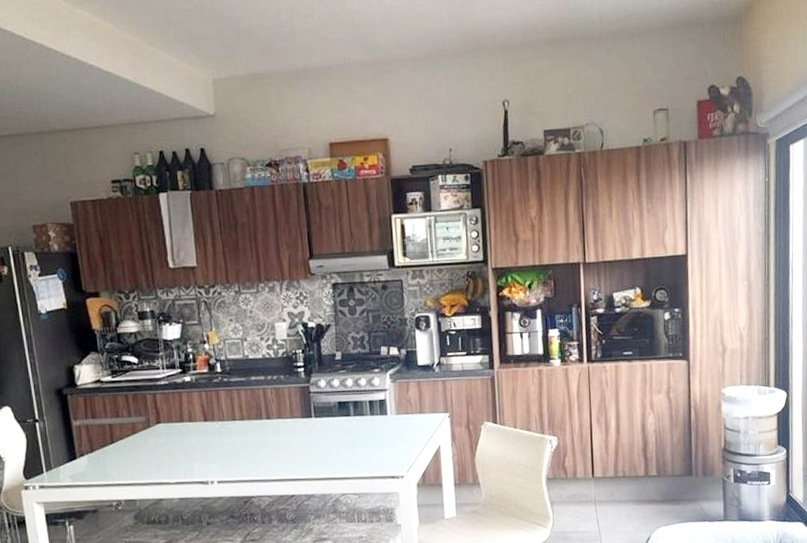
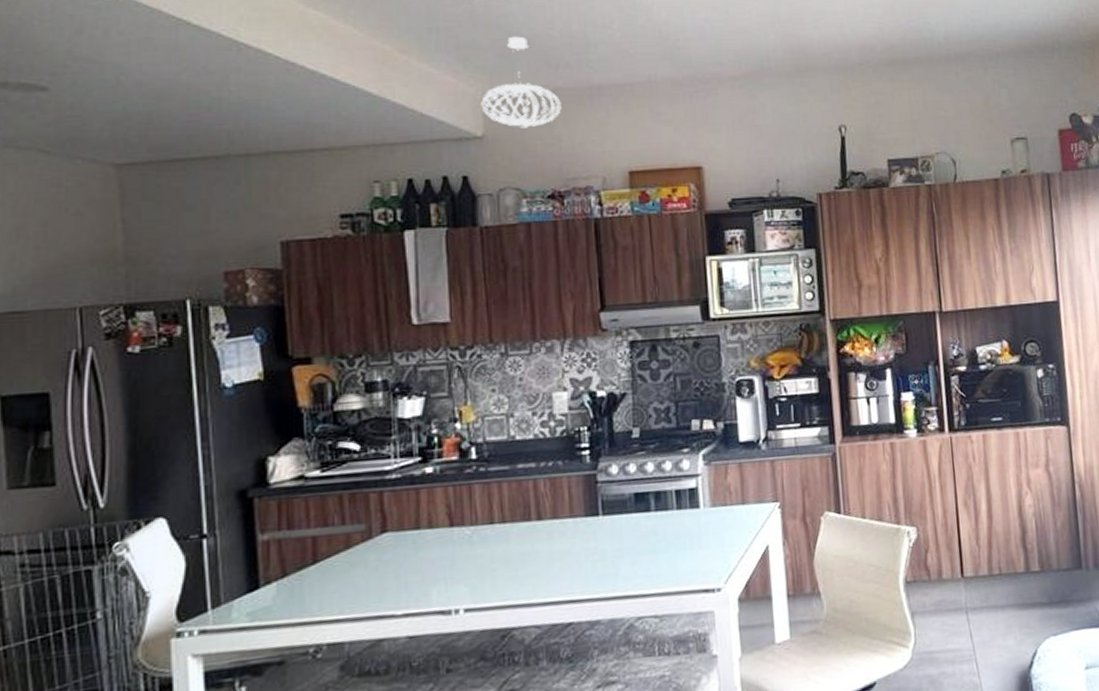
pendant light: none [211,27,275,107] -> present [481,36,562,128]

